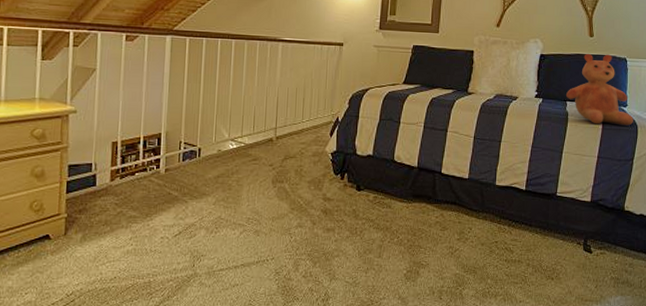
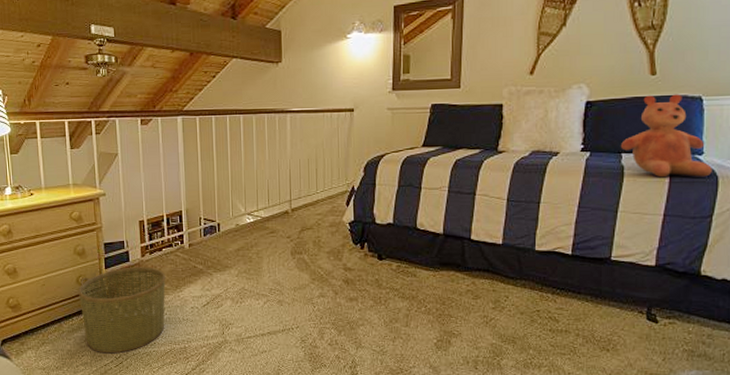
basket: none [30,192,135,290] -> present [78,267,166,354]

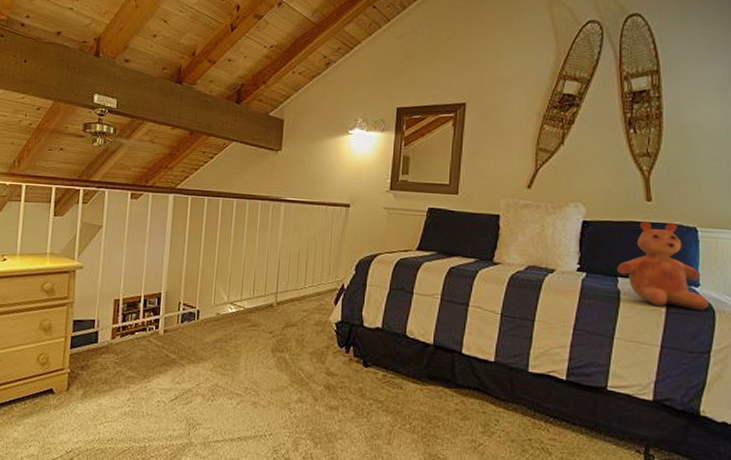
basket: present [78,267,166,354] -> none [36,349,134,447]

